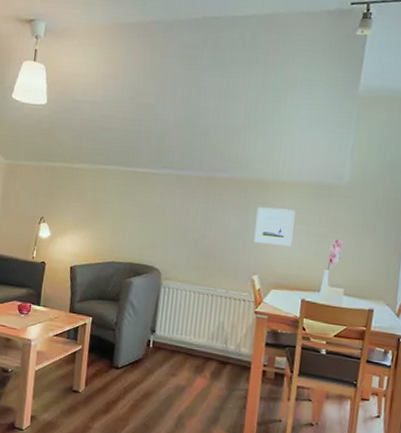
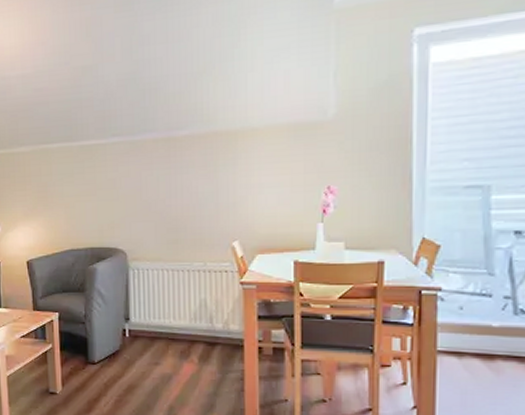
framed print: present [253,206,296,246] -> none [227,159,274,204]

